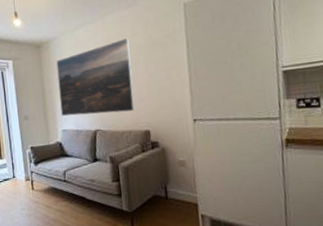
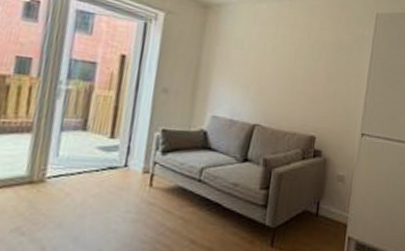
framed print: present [56,37,135,117] -> none [215,29,316,112]

